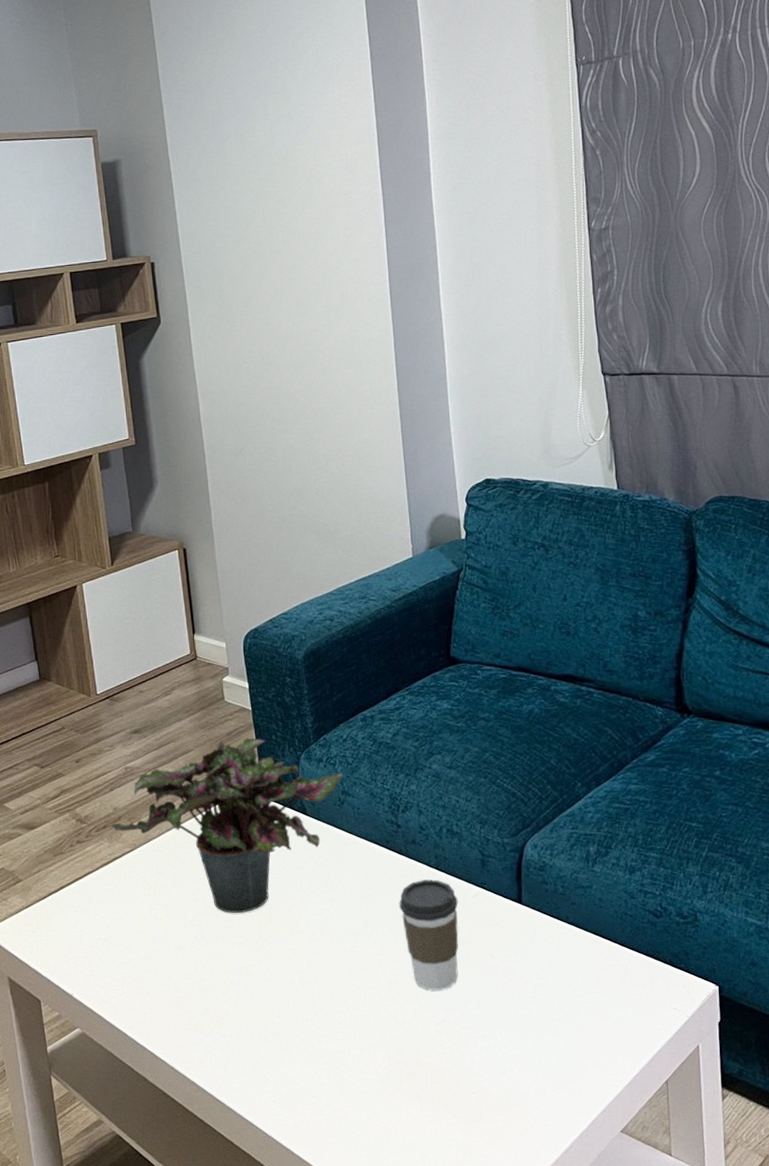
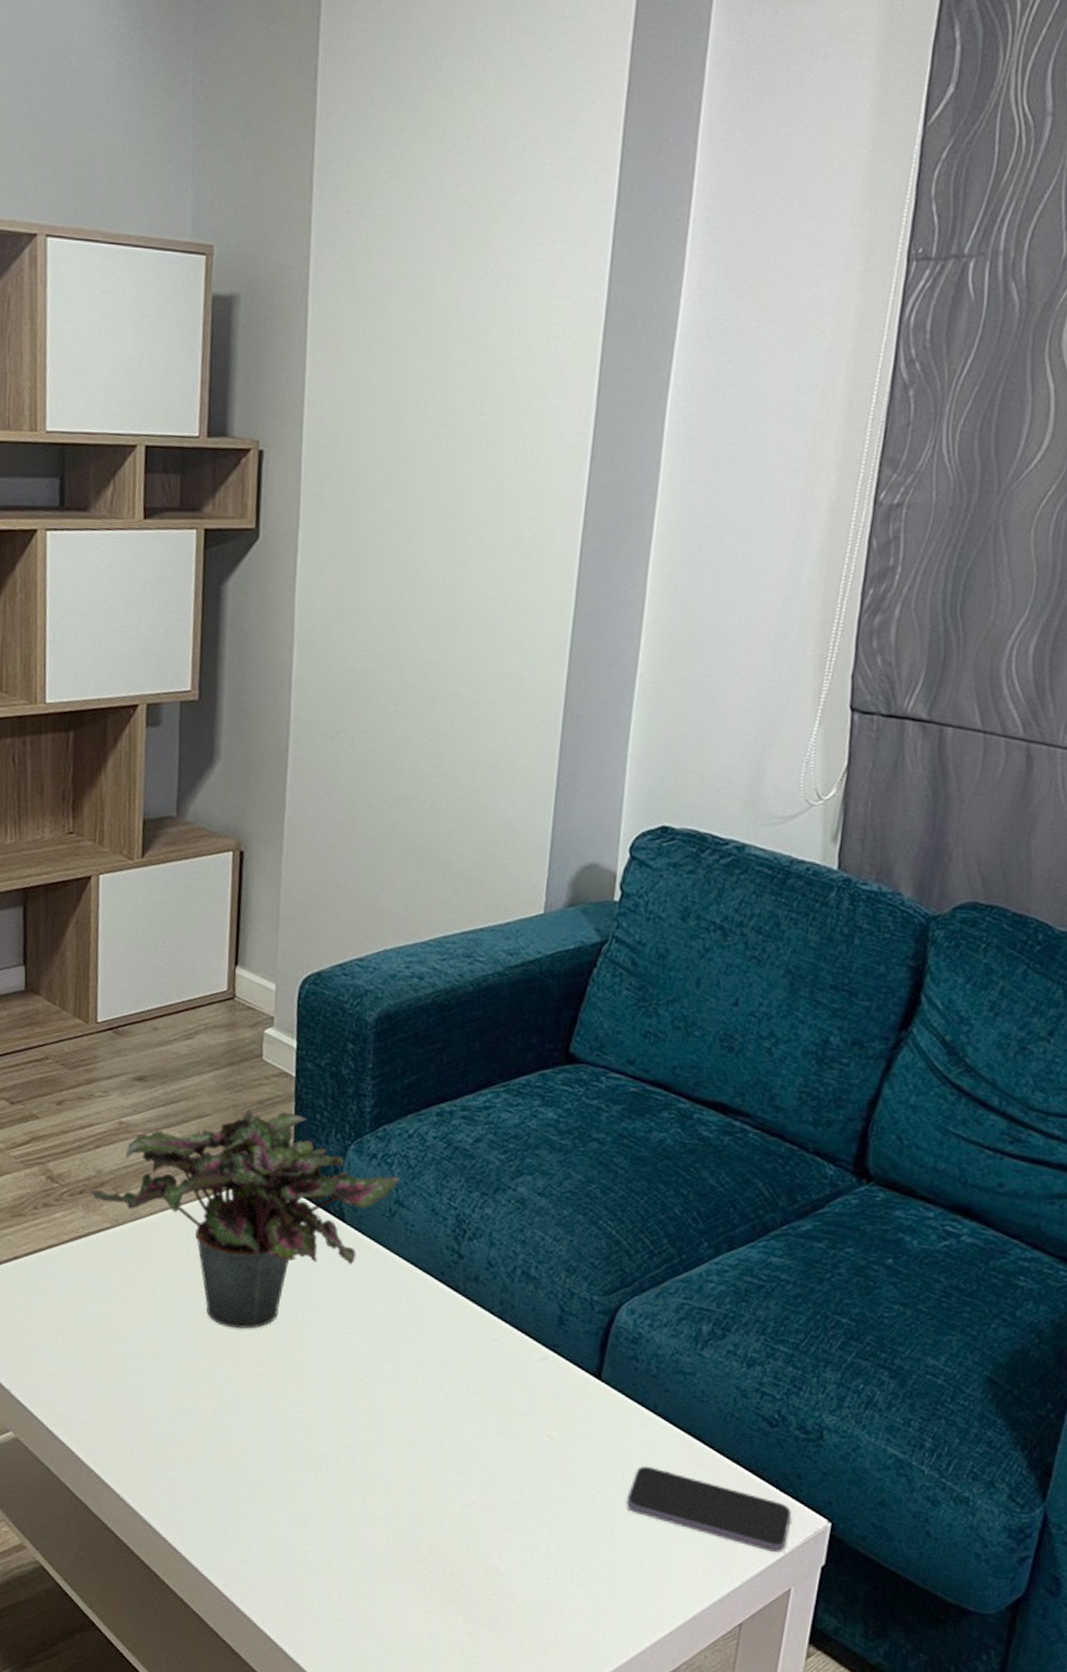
coffee cup: present [398,879,459,991] -> none [441,1328,520,1466]
smartphone: none [559,966,688,1018] -> present [626,1466,791,1553]

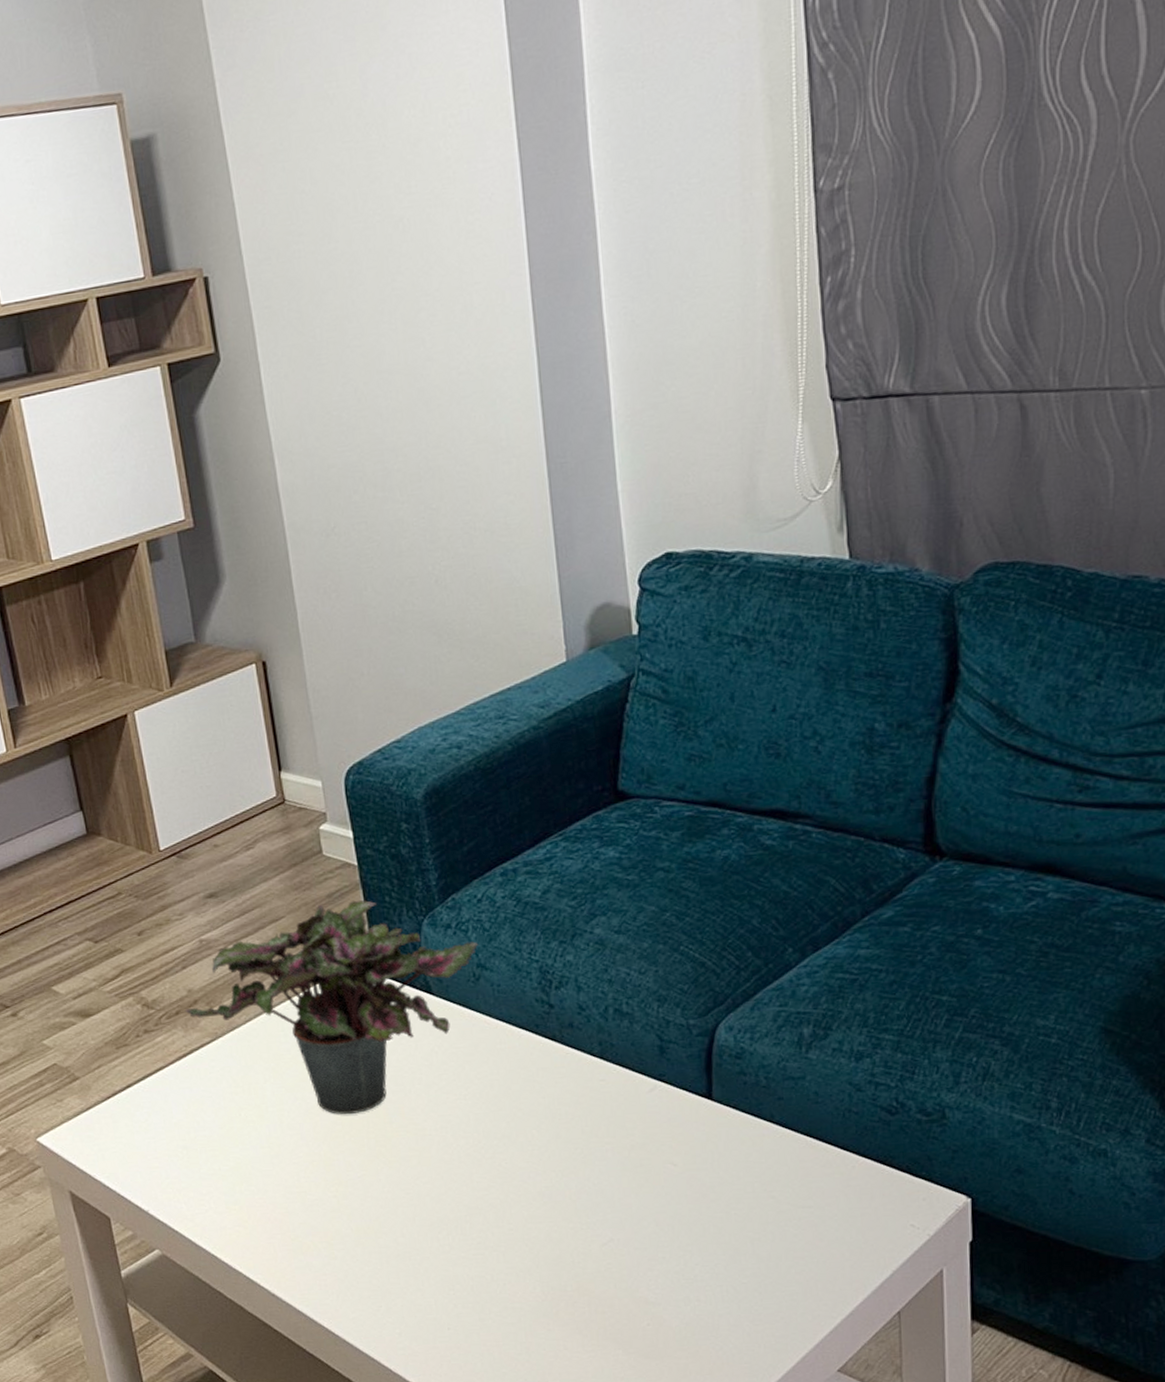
smartphone: present [626,1466,791,1553] -> none [761,1175,930,1237]

